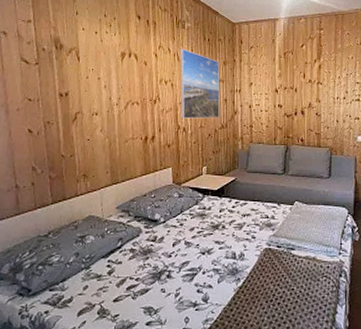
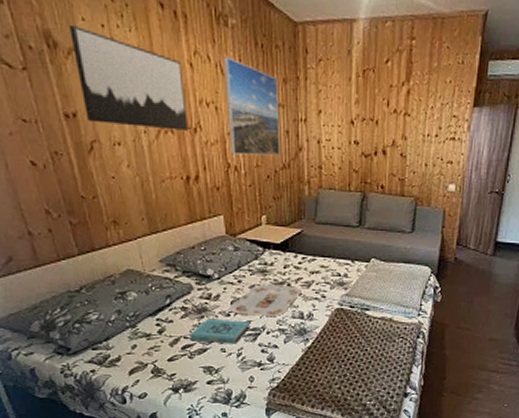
wall art: none [72,33,151,102] -> present [69,24,189,131]
book: none [135,260,189,284] -> present [190,319,251,344]
serving tray: none [171,227,235,257] -> present [229,284,302,316]

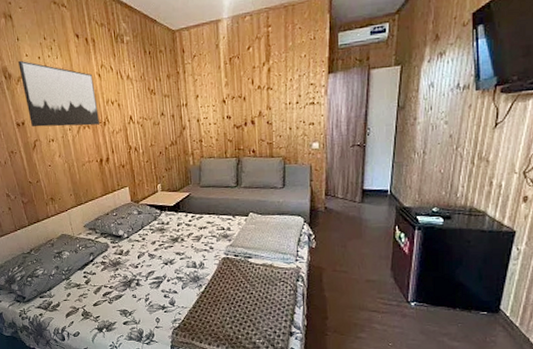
book: present [190,319,251,344] -> none [108,270,155,291]
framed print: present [223,56,280,156] -> none [121,65,168,139]
serving tray: present [229,284,302,316] -> none [137,239,193,267]

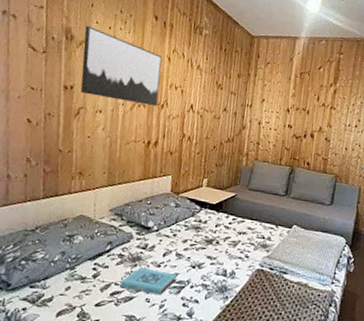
book: none [108,270,155,291] -> present [120,267,177,295]

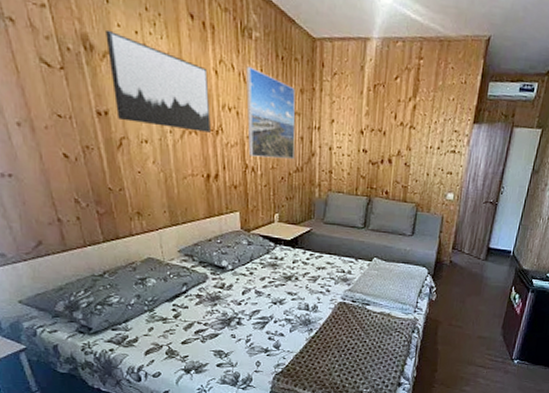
book: present [120,267,177,295] -> none [203,306,260,331]
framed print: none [187,55,234,131] -> present [245,66,296,159]

